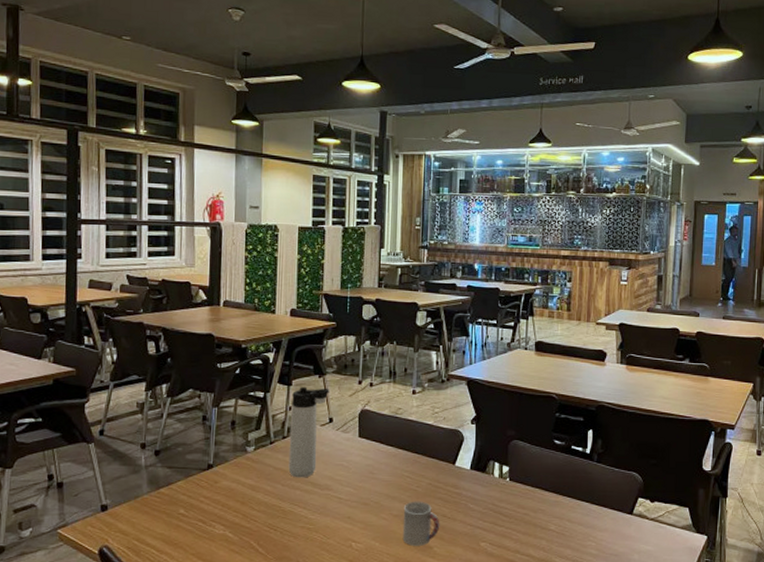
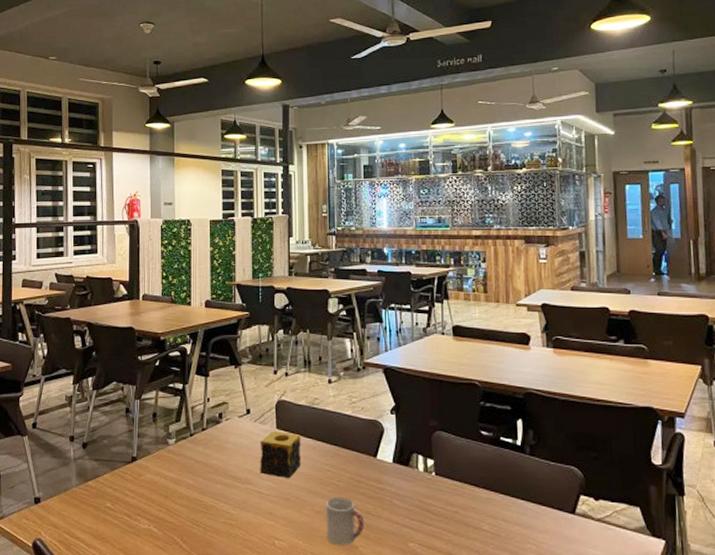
thermos bottle: present [288,387,329,478] -> none [209,378,246,471]
candle: none [340,439,383,484] -> present [260,430,302,478]

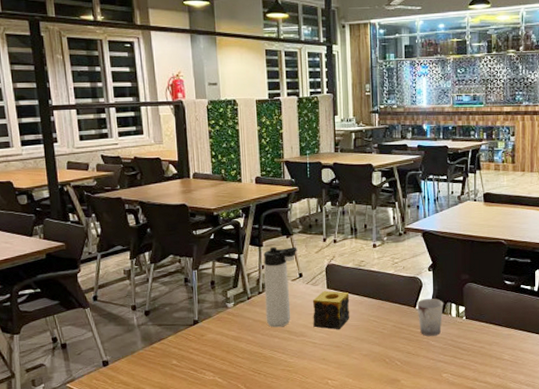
thermos bottle: none [209,378,246,471] -> present [263,246,297,328]
cup: present [325,496,365,545] -> none [372,341,406,380]
cup: none [377,446,409,494] -> present [416,298,443,336]

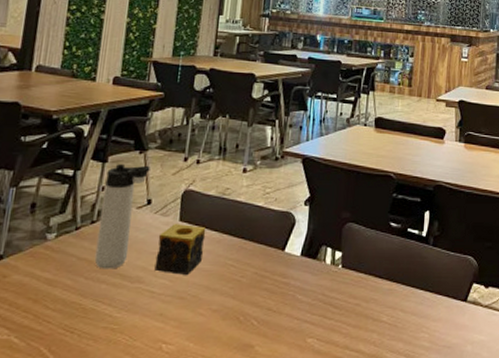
cup: present [416,298,443,336] -> none [285,239,318,288]

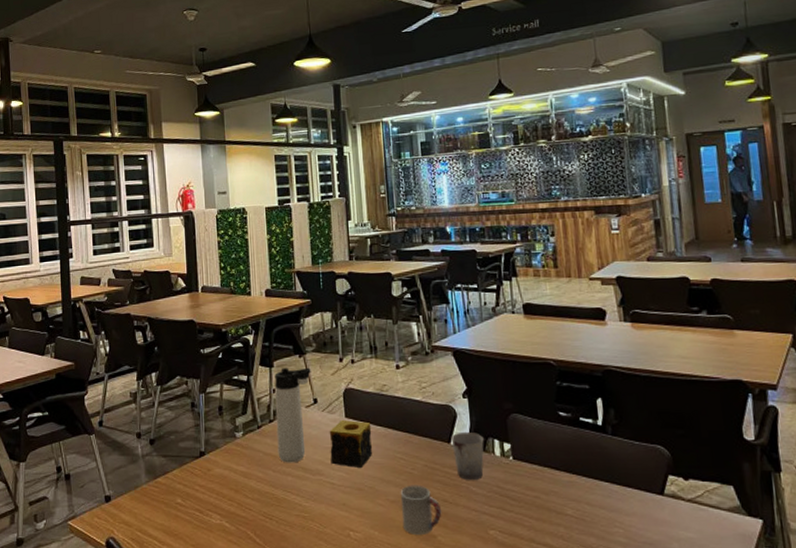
cup: none [220,293,264,345] -> present [400,485,442,535]
cup: none [285,239,318,288] -> present [451,431,484,480]

